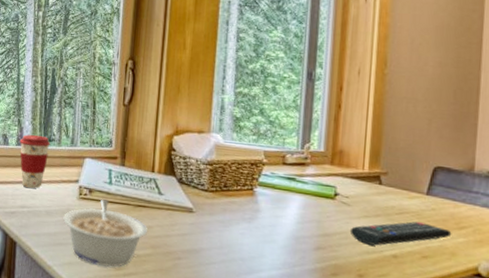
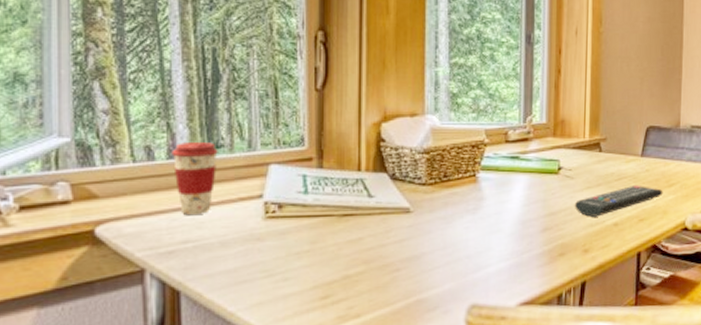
legume: present [63,199,148,267] -> none [245,213,359,299]

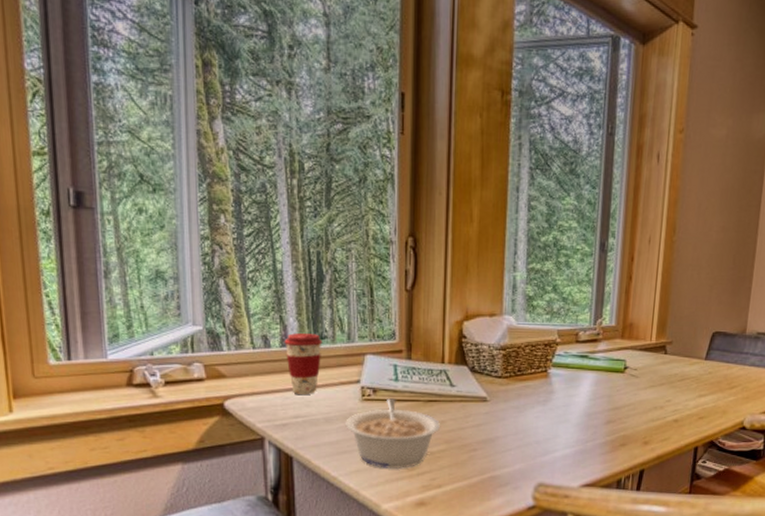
legume: none [245,213,359,299] -> present [345,397,441,470]
remote control: present [574,184,663,217] -> none [637,385,725,413]

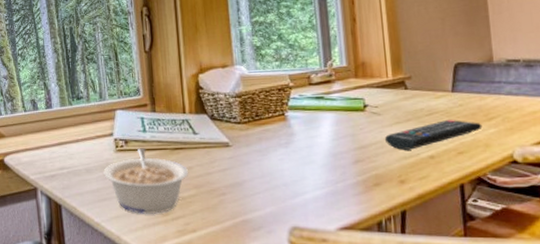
coffee cup: present [284,333,323,396] -> none [48,95,79,149]
remote control: none [637,385,725,413] -> present [384,119,483,150]

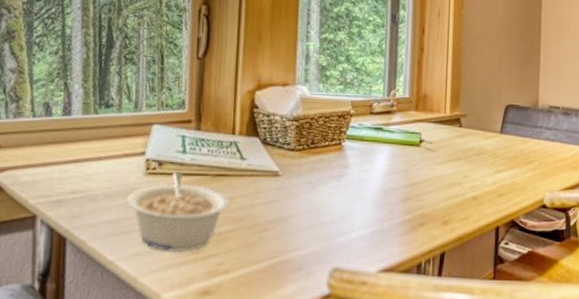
remote control: present [384,119,483,150] -> none [434,160,522,190]

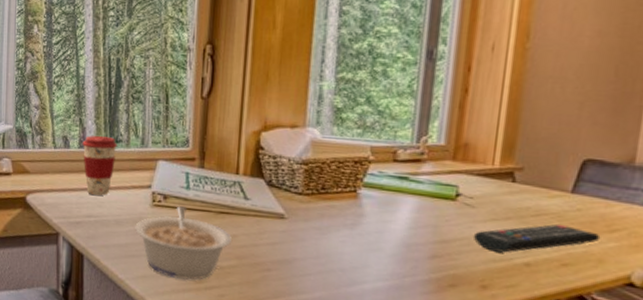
coffee cup: none [67,101,108,168] -> present [82,136,117,196]
remote control: none [434,160,522,190] -> present [473,223,601,253]

